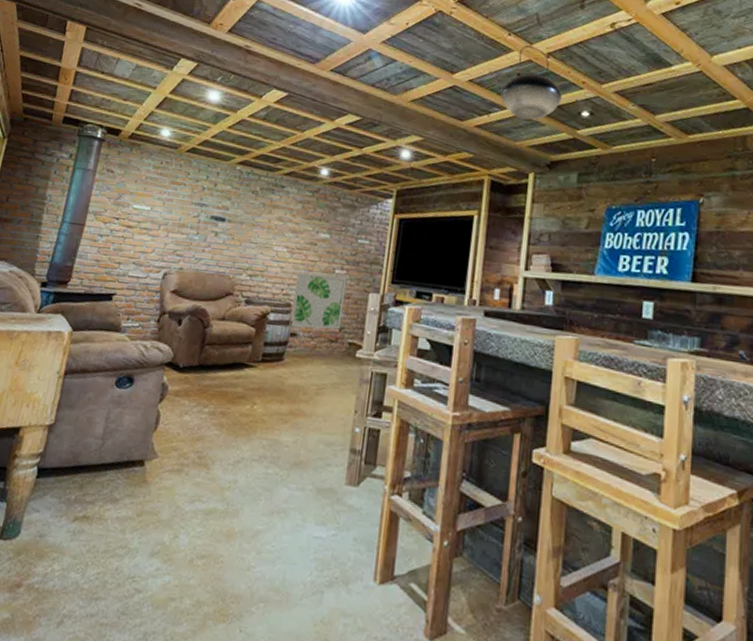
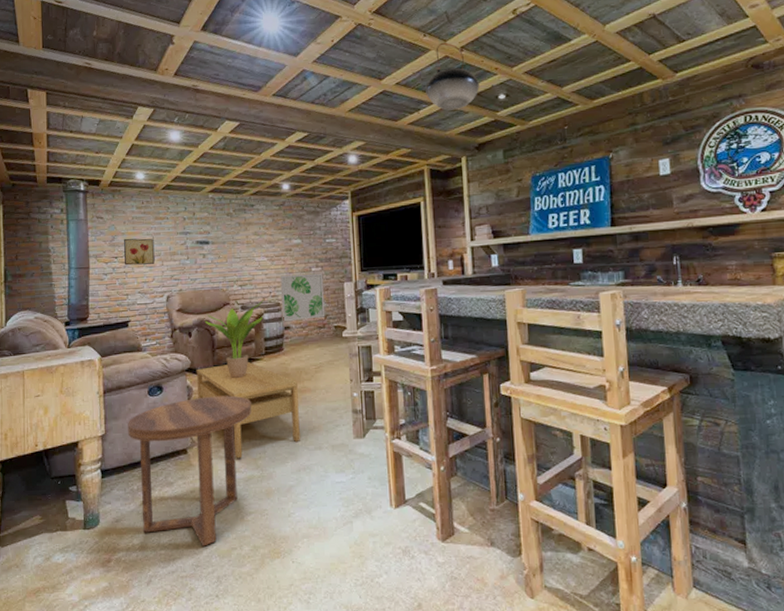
side table: none [69,399,233,590] -> present [128,395,252,547]
wall art: none [125,199,165,235] -> present [124,238,155,266]
coffee table: none [171,364,293,484] -> present [196,361,300,459]
potted plant: none [199,295,274,385] -> present [204,298,264,378]

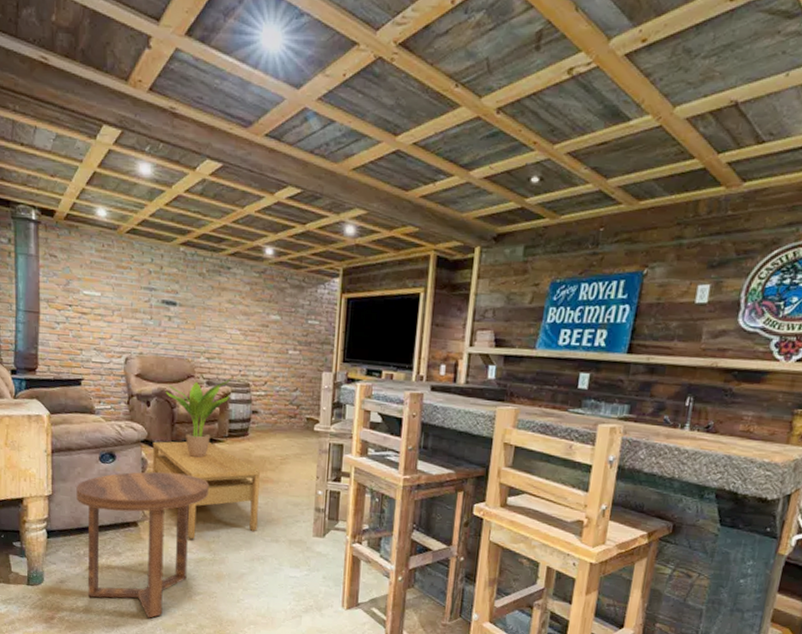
wall art: present [124,238,155,266] -> none [80,284,114,320]
wall art: present [280,273,326,322] -> none [250,353,301,407]
pendant light: present [425,42,479,111] -> none [446,98,512,188]

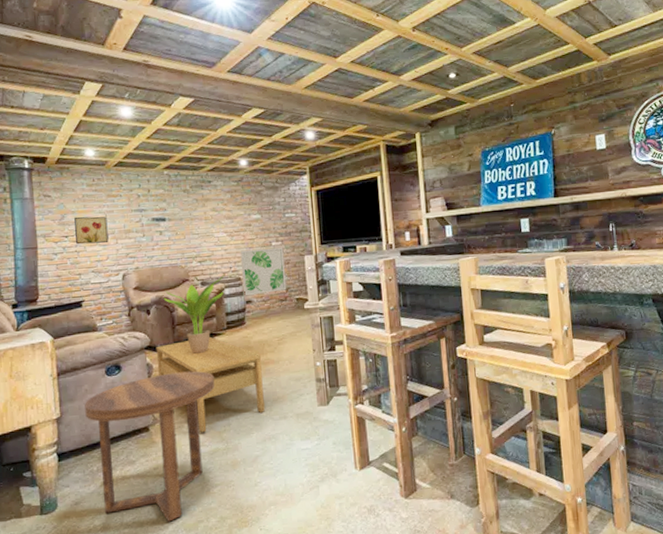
wall art: none [80,284,114,320] -> present [74,216,109,245]
wall art: none [250,353,301,407] -> present [240,247,287,296]

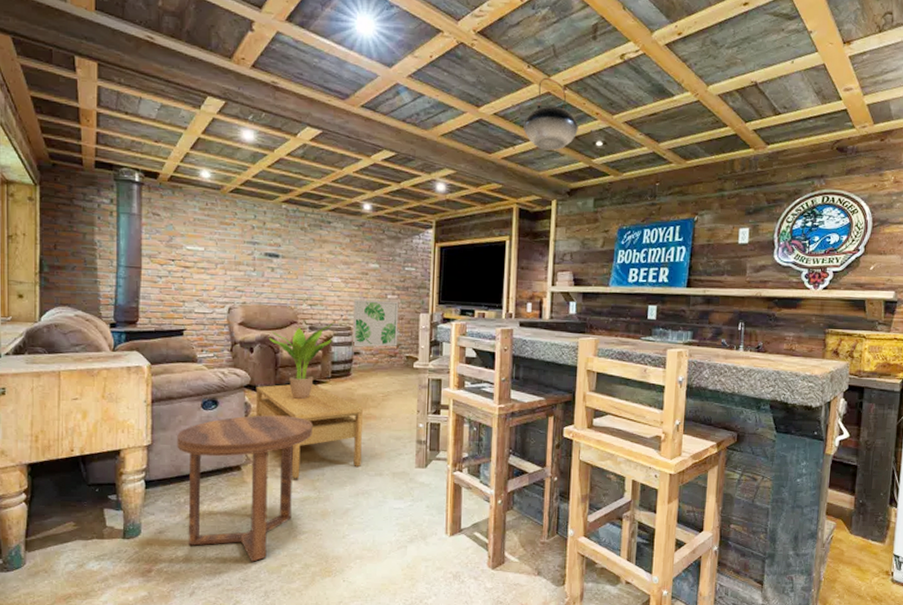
wall art: present [74,216,109,245] -> none [183,240,217,273]
pendant light: none [380,22,431,88] -> present [523,77,578,151]

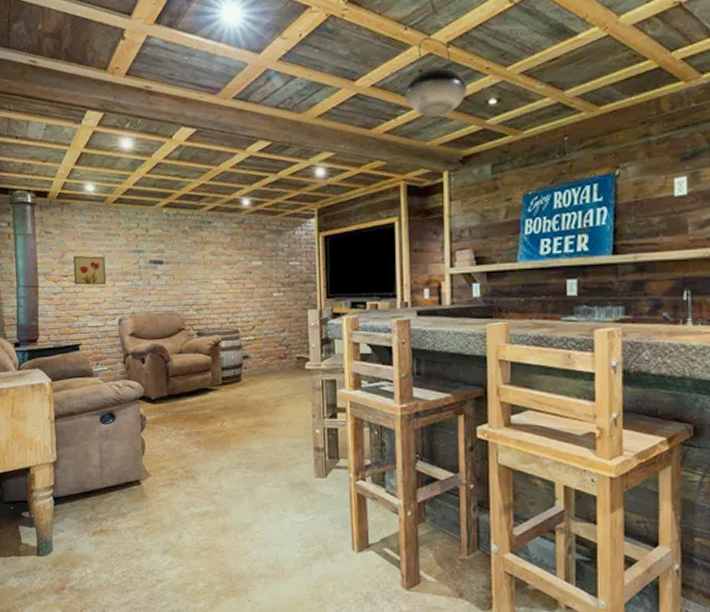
side table: present [177,415,313,562] -> none [80,427,207,580]
wall art: none [183,240,217,273] -> present [74,255,106,285]
coffee table: present [255,383,364,479] -> none [149,391,258,493]
potted plant: present [268,321,334,399] -> none [158,325,221,408]
wall art: present [352,299,399,347] -> none [238,298,287,351]

